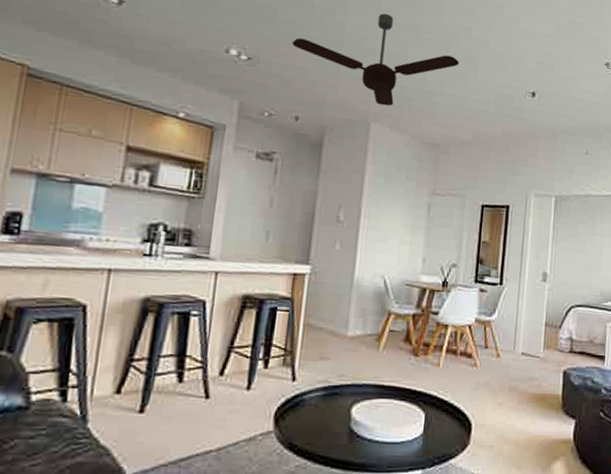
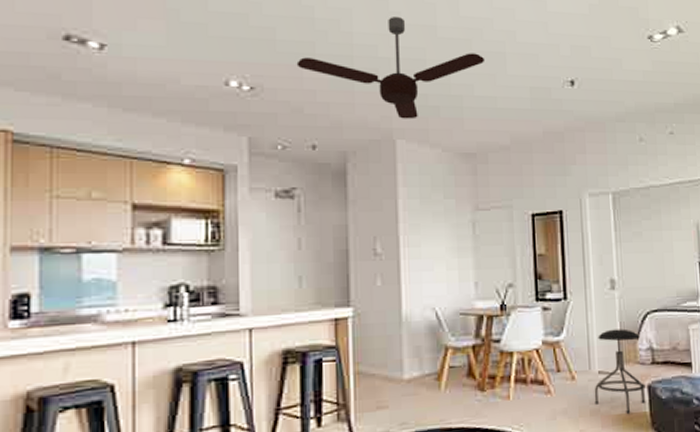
stool: none [514,317,562,394] -> present [594,329,646,413]

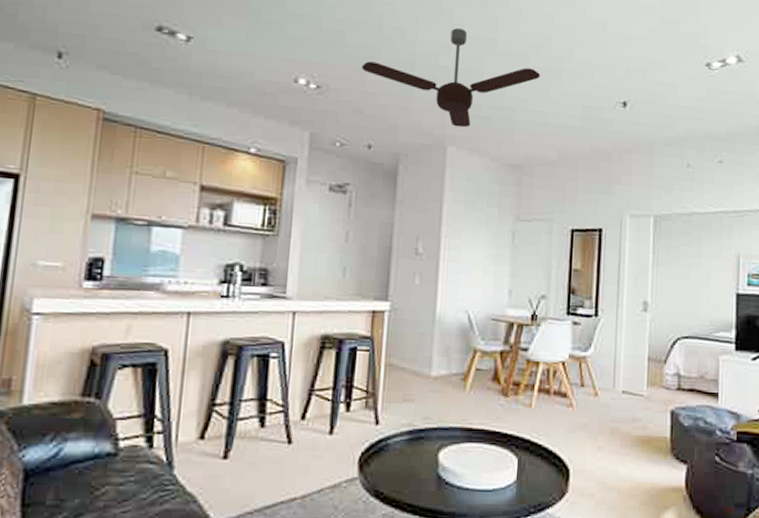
stool: present [594,329,646,413] -> none [615,351,668,436]

